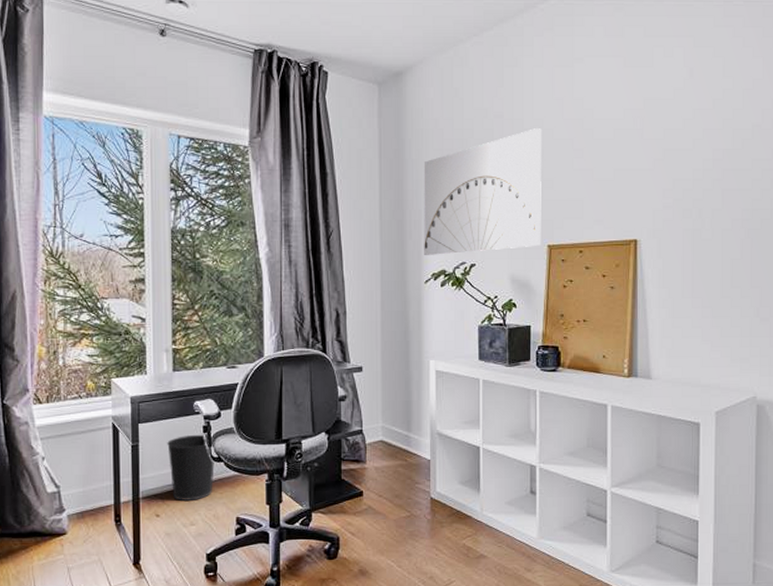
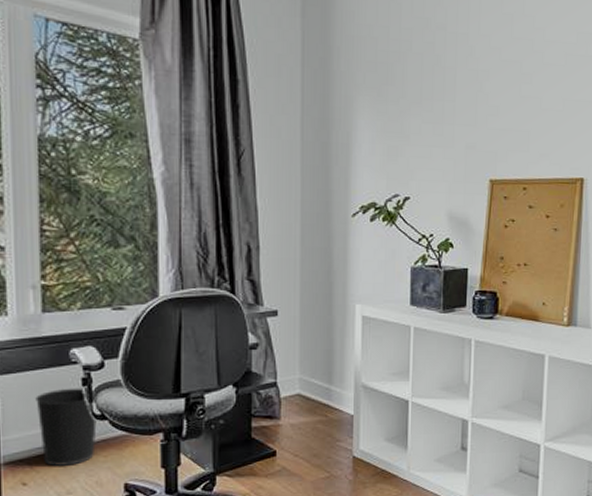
wall art: present [423,128,541,255] -> none [352,46,488,185]

